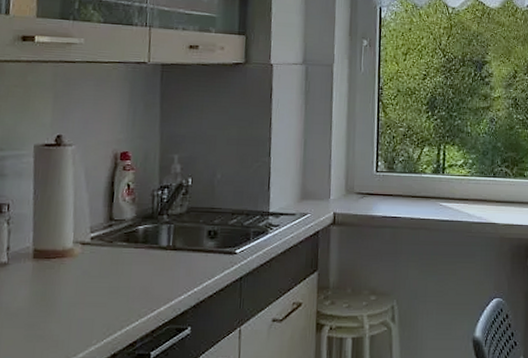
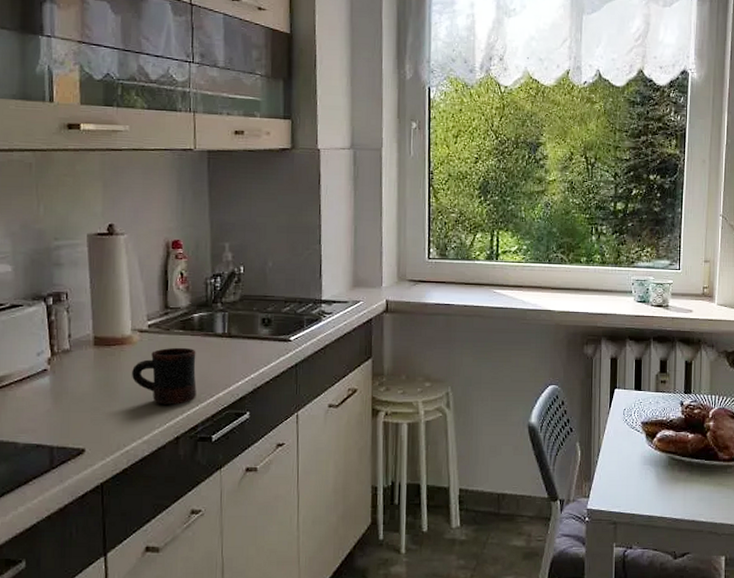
mug: none [71,260,139,320] -> present [132,347,197,405]

